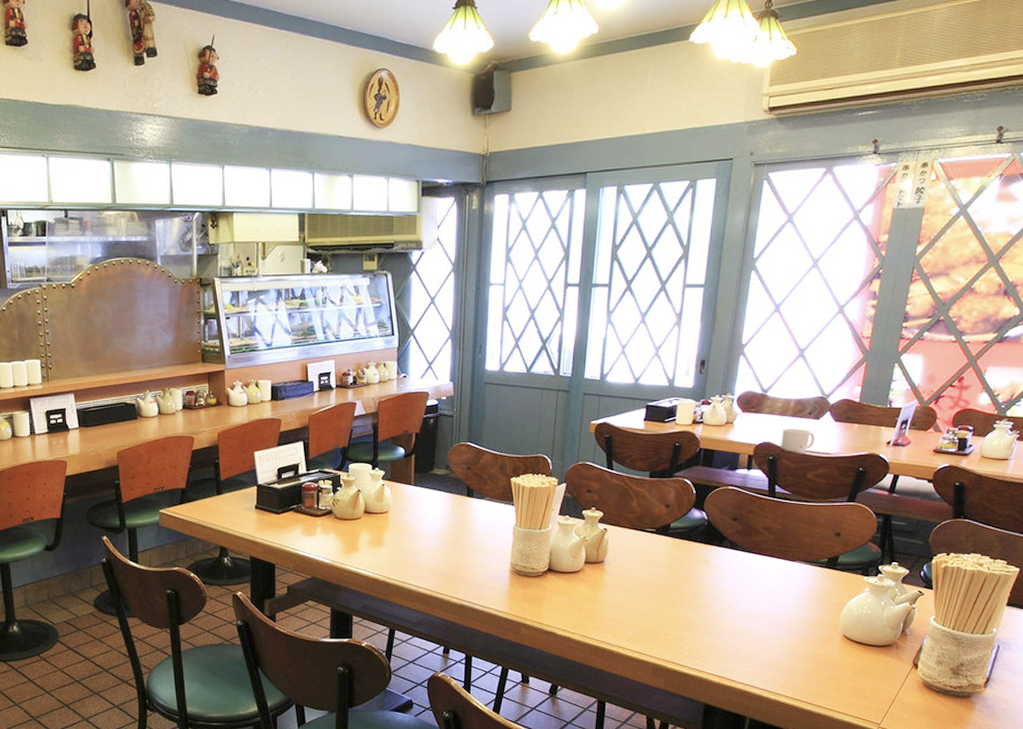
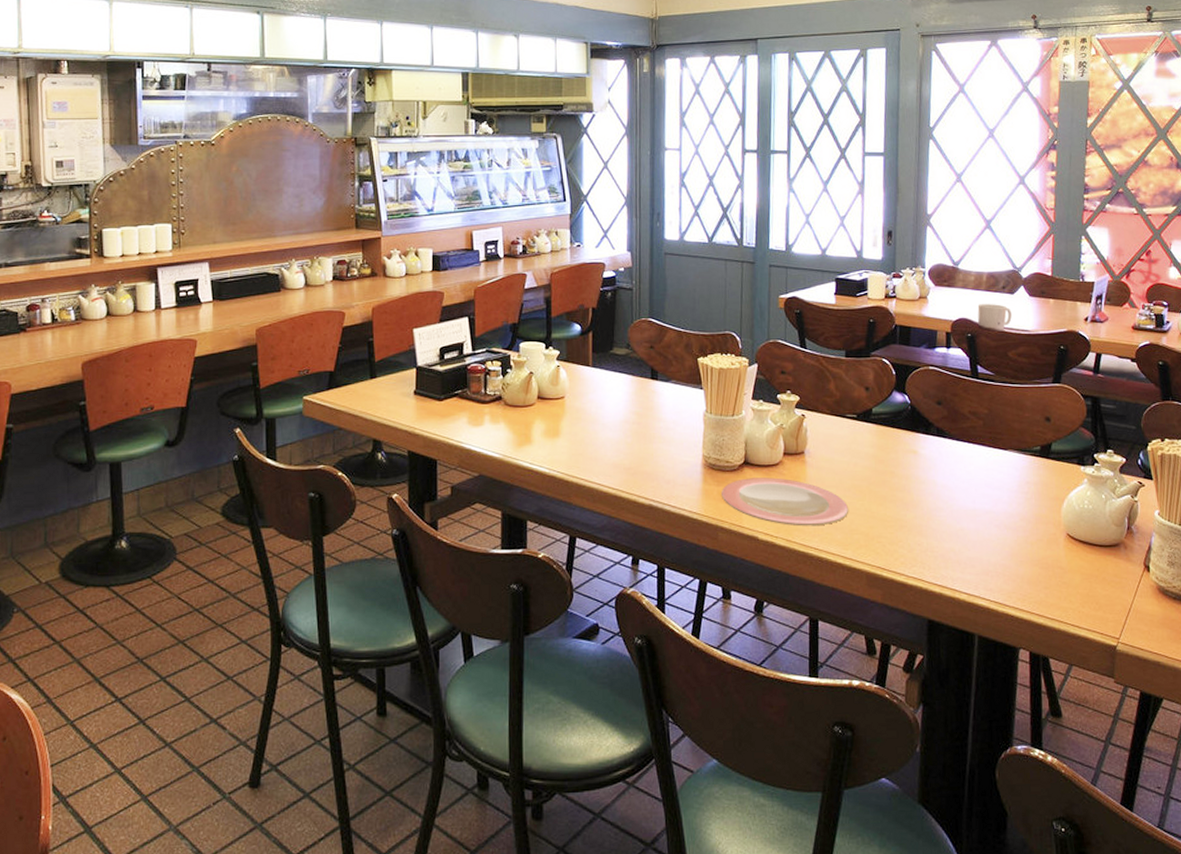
plate: none [526,583,641,625] -> present [722,477,849,527]

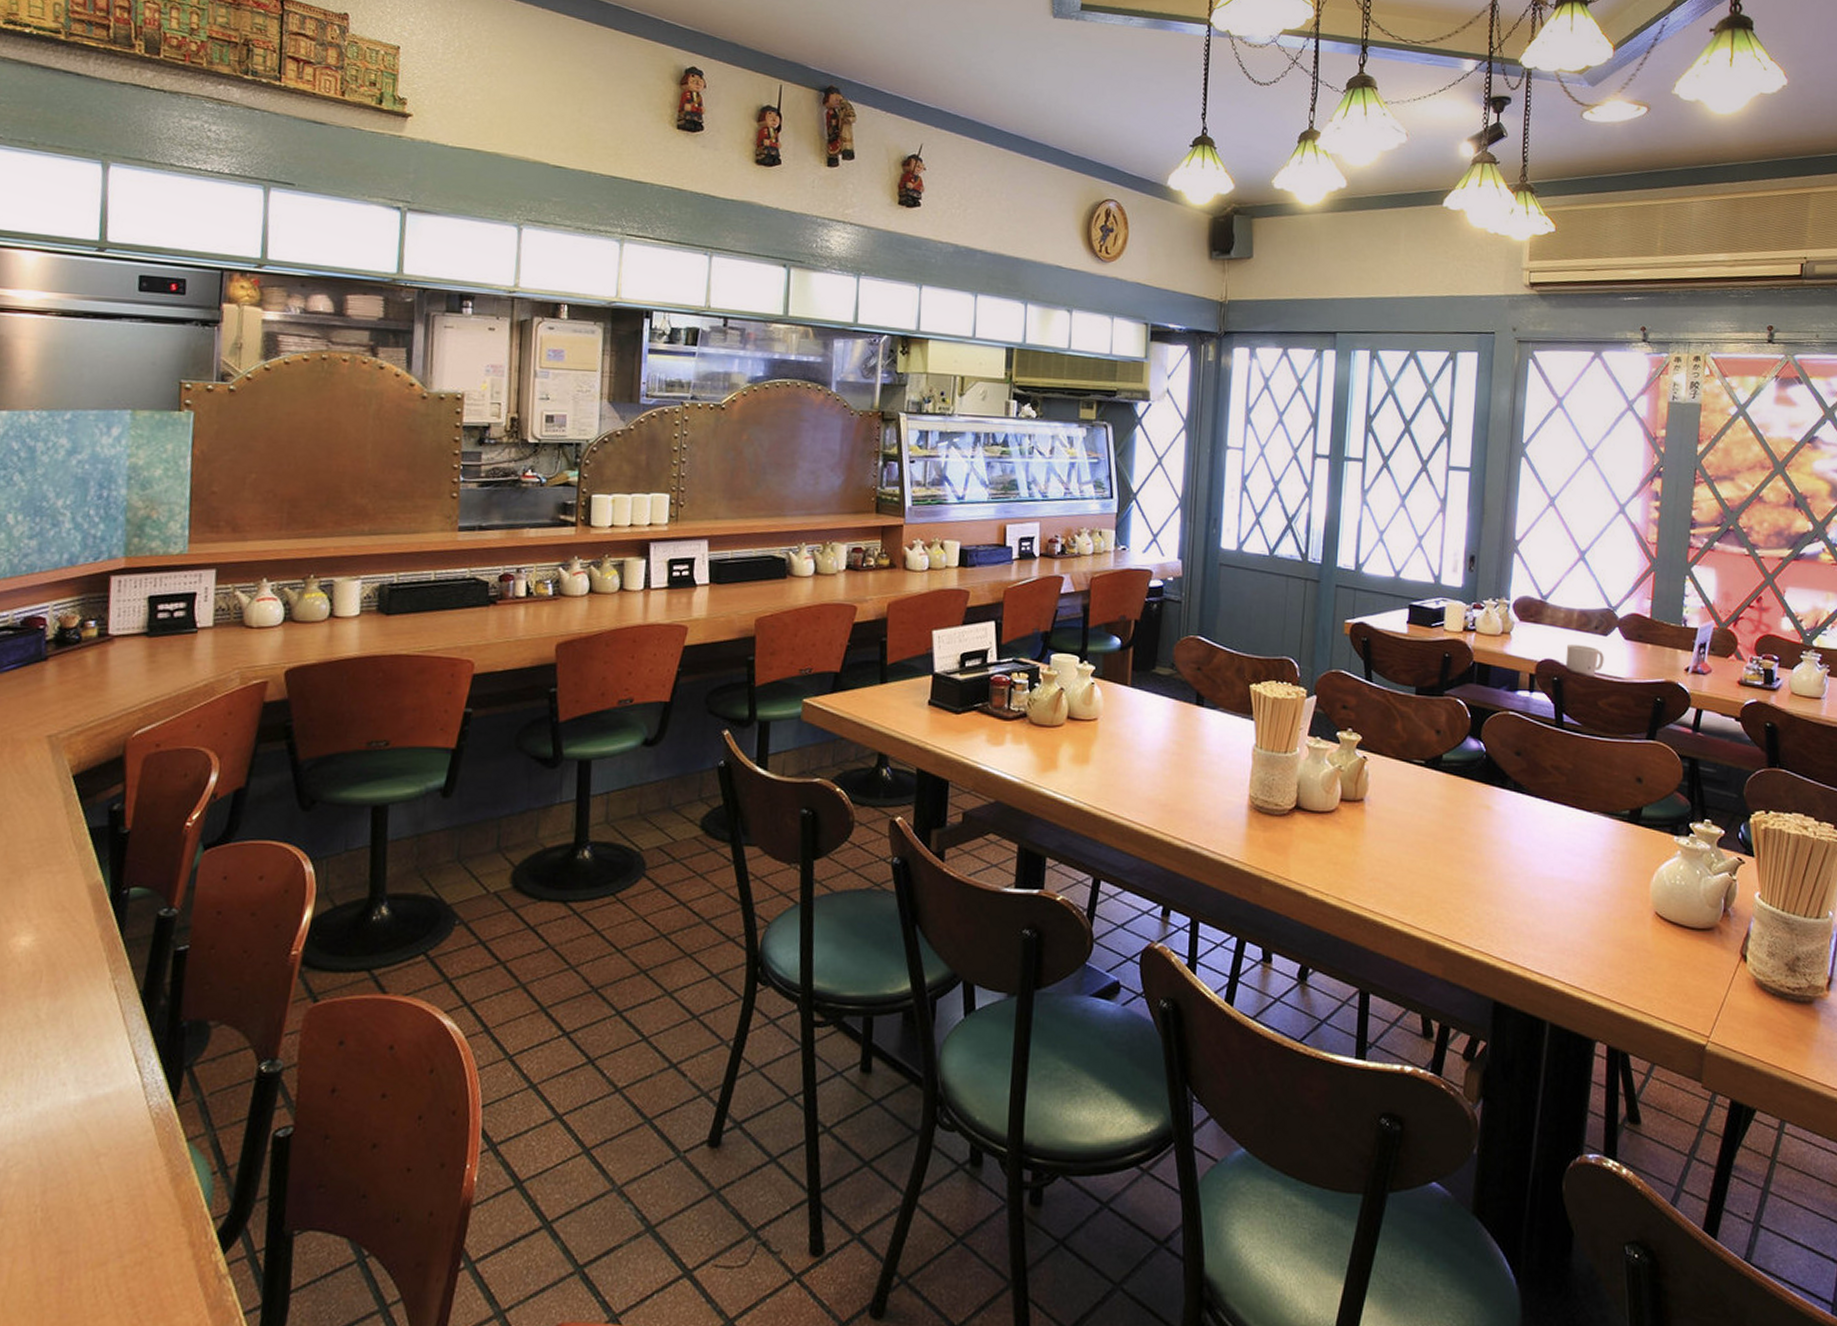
plate: present [722,477,849,527] -> none [1268,824,1411,885]

